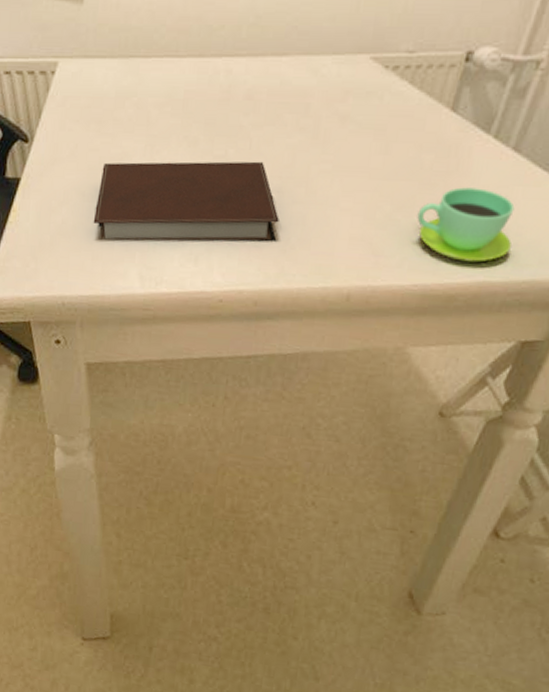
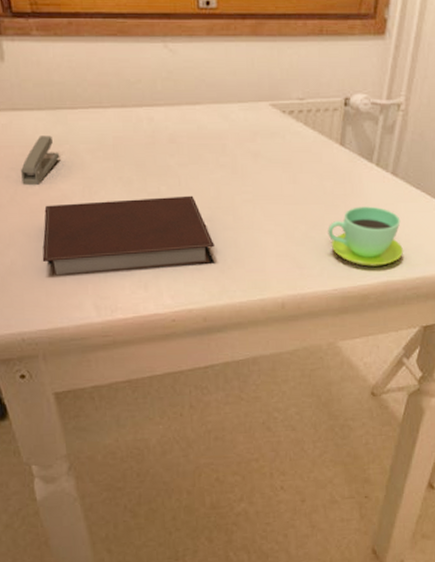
stapler: none [83,86,126,141] -> present [20,135,60,186]

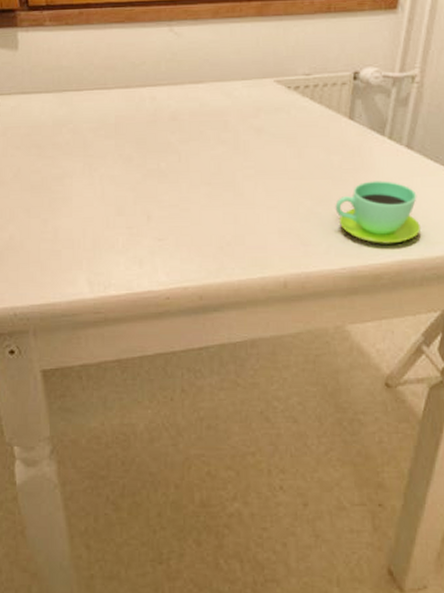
stapler: present [20,135,60,186] -> none [25,116,64,164]
notebook: present [42,195,215,276] -> none [39,171,214,251]

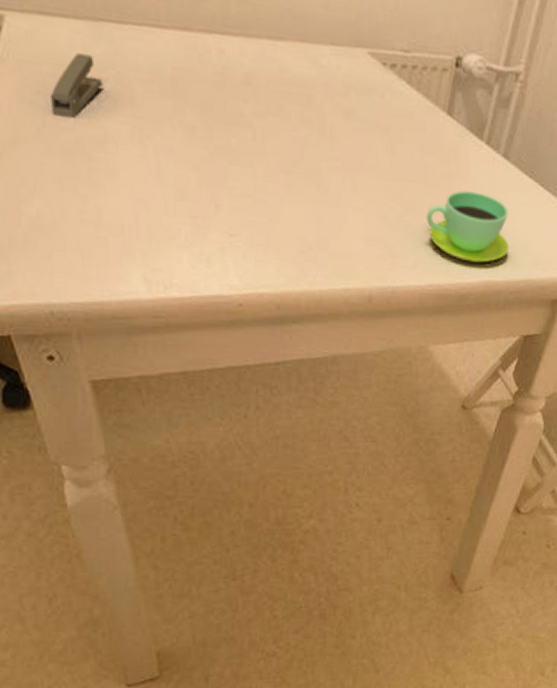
stapler: none [25,116,64,164] -> present [49,53,103,119]

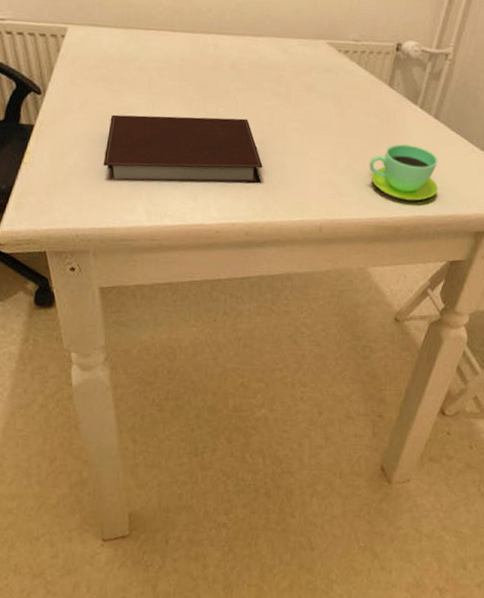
stapler: present [49,53,103,119] -> none [92,51,130,96]
notebook: none [77,145,294,242] -> present [103,114,263,184]

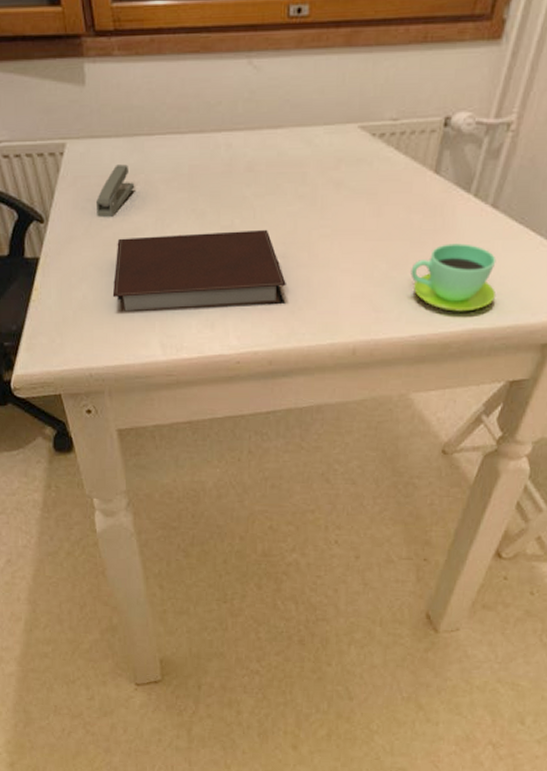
stapler: none [92,51,130,96] -> present [95,164,135,218]

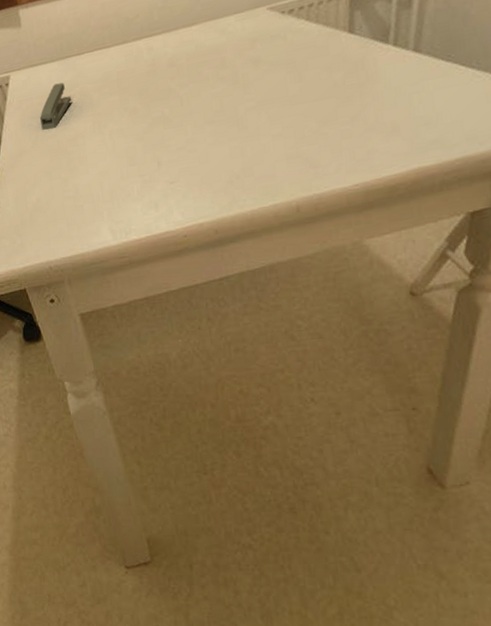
notebook: present [112,229,286,312] -> none [61,113,223,206]
cup: present [410,243,496,312] -> none [342,89,436,156]

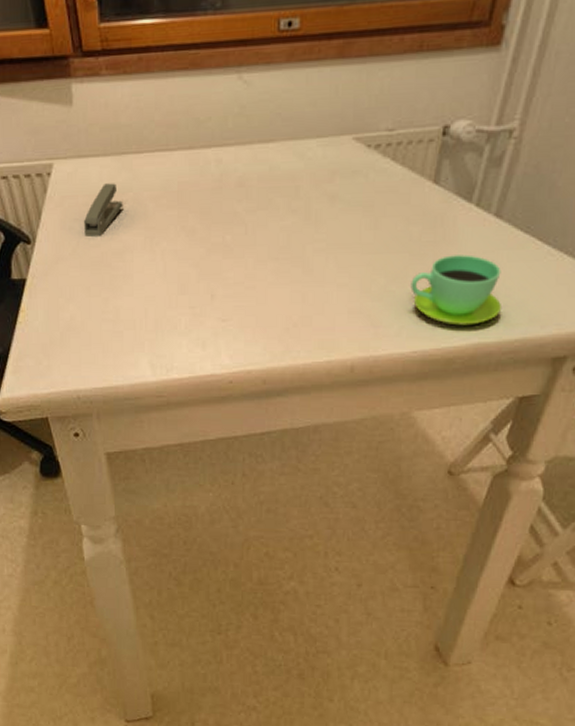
cup: none [342,89,436,156] -> present [410,255,501,326]

